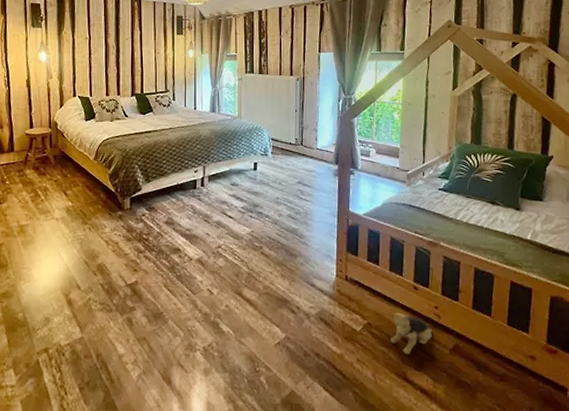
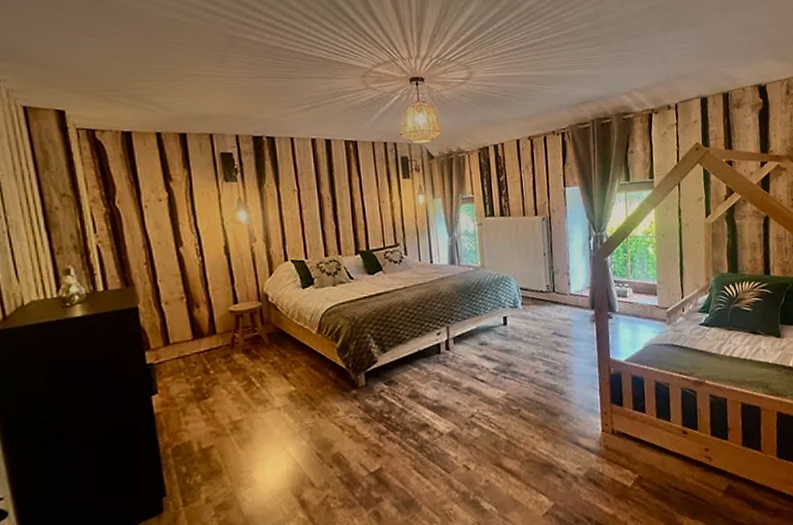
plush toy: present [391,313,433,355] -> none [662,461,705,505]

